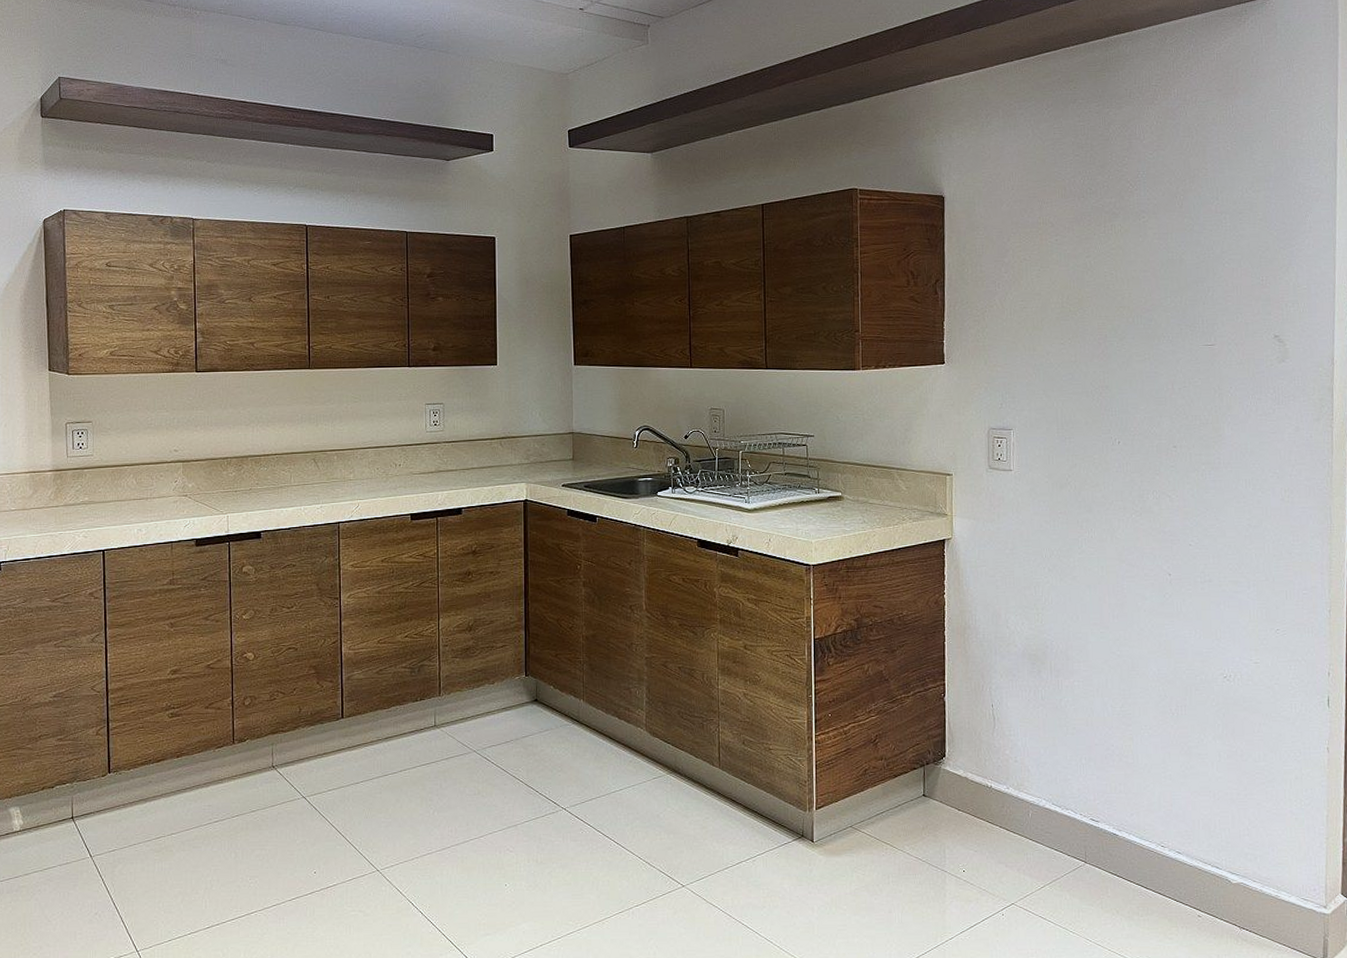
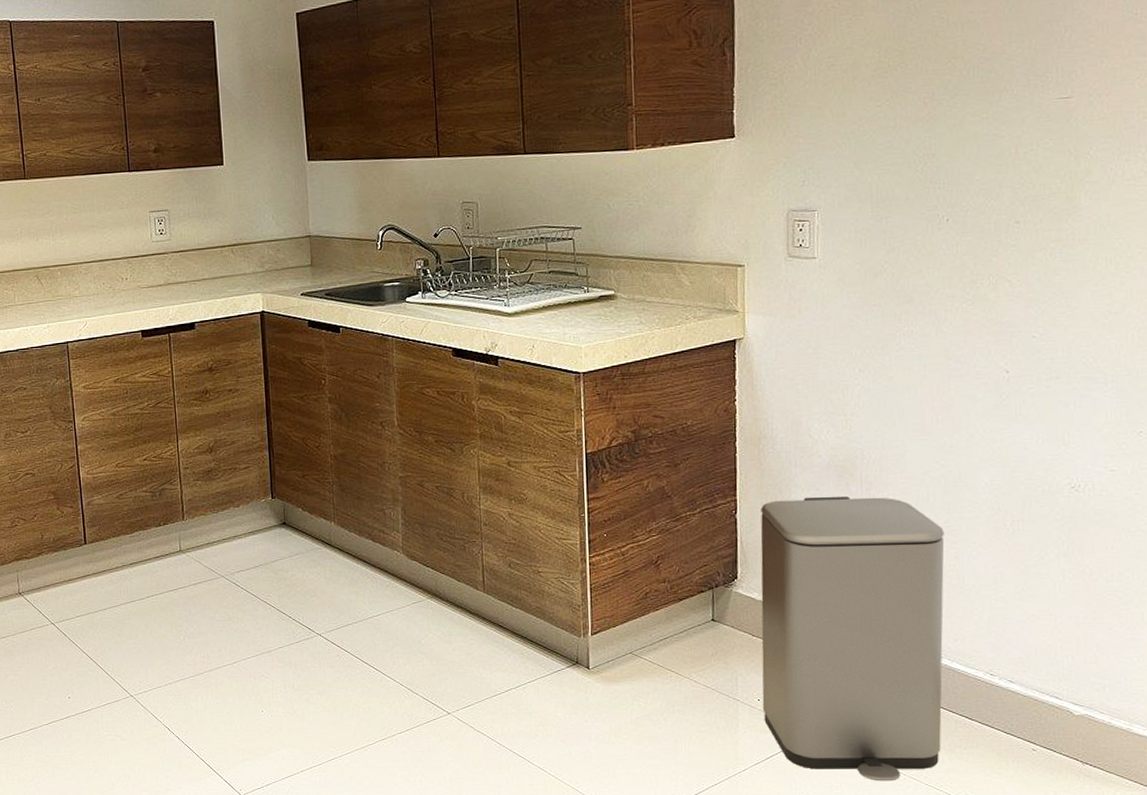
pedal bin: none [966,682,1122,948] -> present [761,496,945,782]

